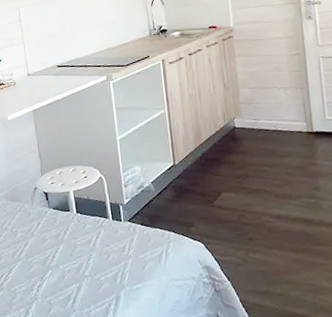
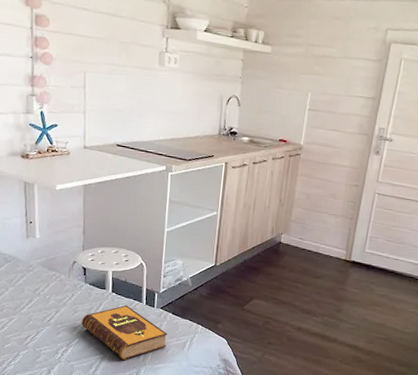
hardback book: none [51,224,142,285] -> present [81,305,168,360]

